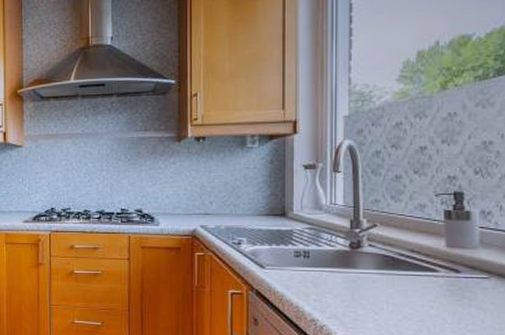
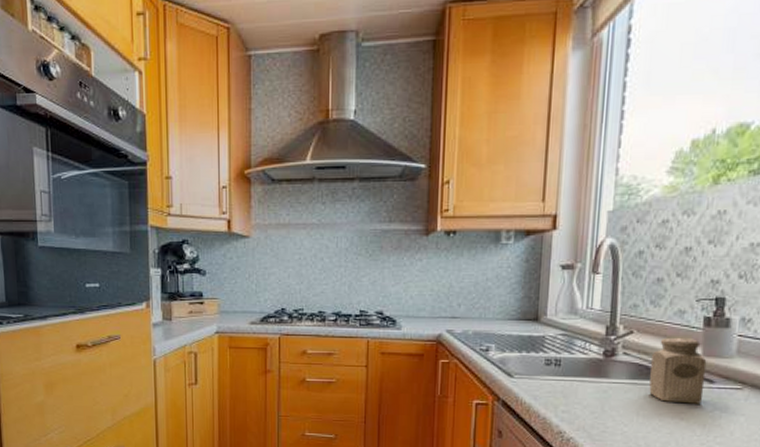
salt shaker: none [397,229,451,293] -> present [649,337,707,404]

